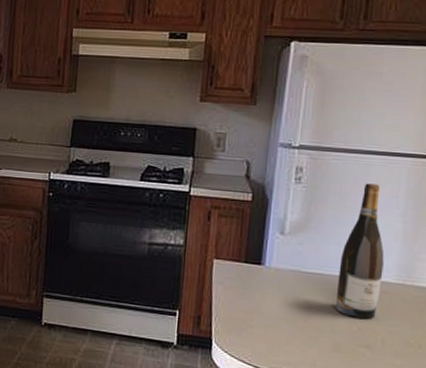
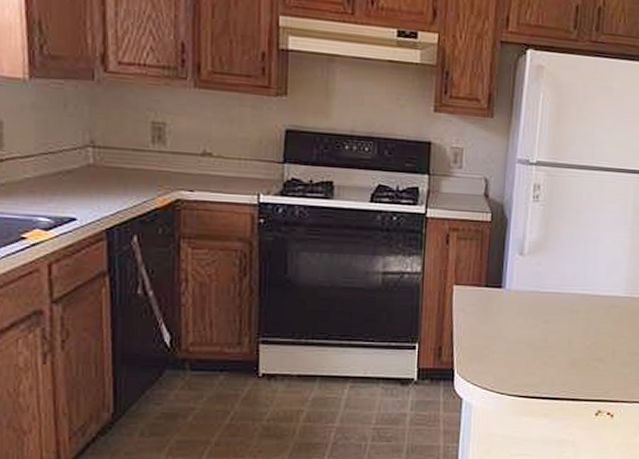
wine bottle: present [336,183,384,319] -> none [572,200,615,333]

